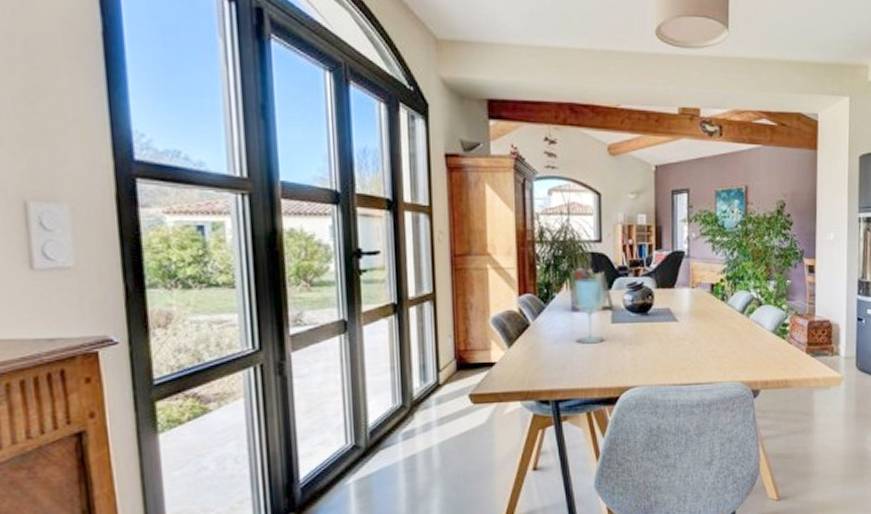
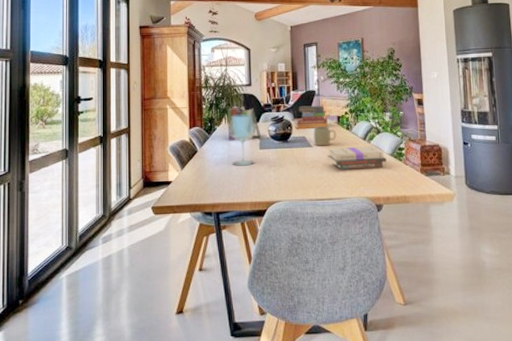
books: none [656,270,698,298] -> present [294,105,328,129]
mug: none [680,295,708,321] -> present [313,126,336,146]
books: none [696,321,768,349] -> present [327,146,387,170]

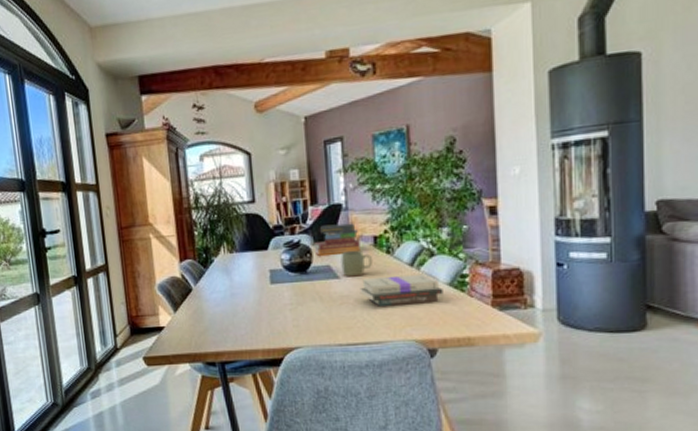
books: present [227,106,261,141] -> none [225,230,272,275]
wine glass: present [228,114,257,166] -> none [229,240,265,306]

